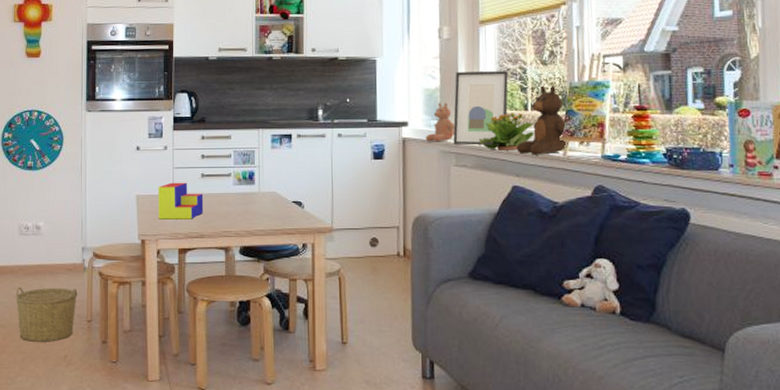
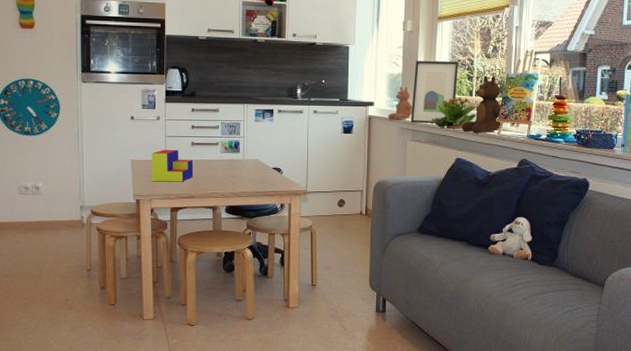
basket: present [15,287,78,342] -> none [17,241,77,289]

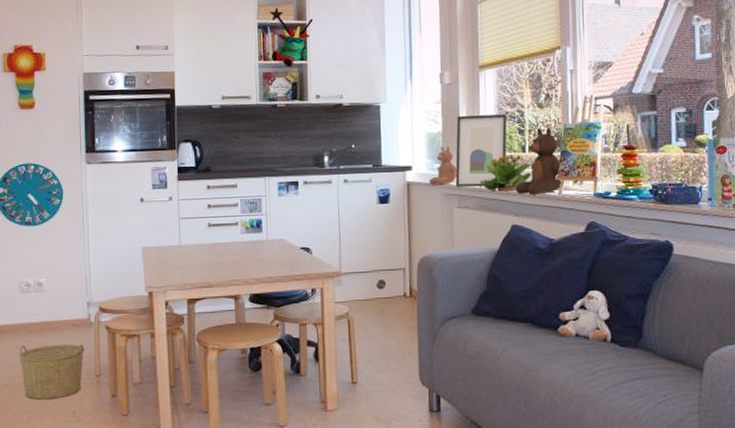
basket: none [17,241,77,289] -> present [18,344,84,400]
toy blocks: present [151,149,194,182] -> none [164,232,212,271]

